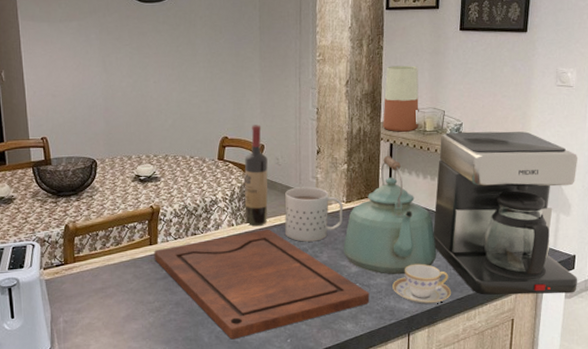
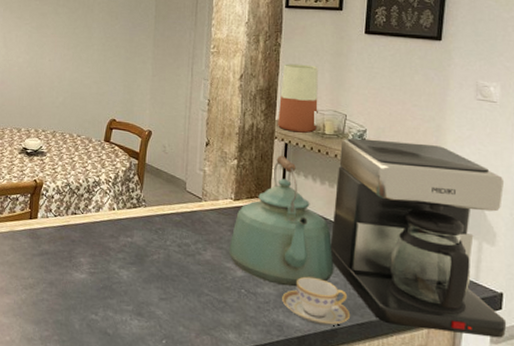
cutting board: present [154,229,370,340] -> none [33,217,256,331]
wine bottle: present [244,125,268,226] -> none [127,110,154,213]
mug: present [284,186,344,242] -> none [167,178,231,238]

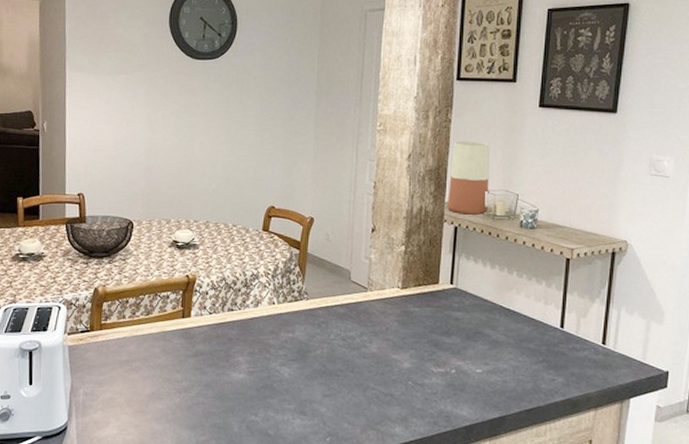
kettle: present [229,155,334,287] -> none [396,239,503,376]
teacup: present [282,276,351,326] -> none [450,364,519,414]
coffee maker: present [330,138,507,339] -> none [499,219,674,416]

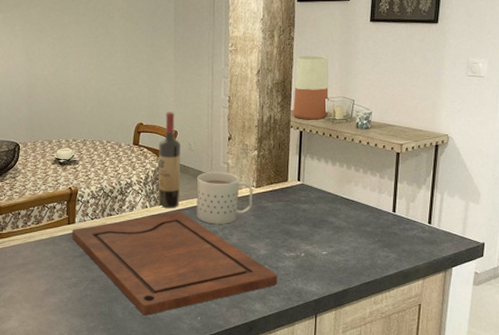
cutting board: none [186,311,423,432] -> present [72,212,278,316]
wine bottle: none [287,195,316,306] -> present [158,112,181,208]
mug: none [330,267,398,329] -> present [196,171,253,224]

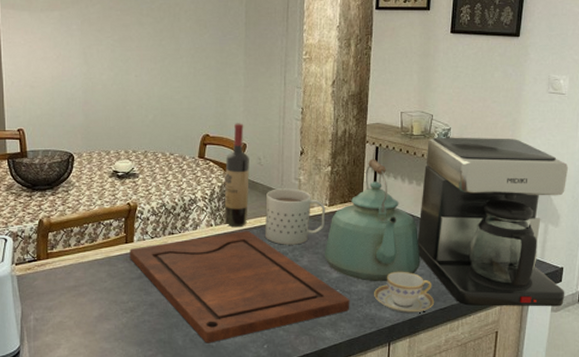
kettle: none [253,142,345,258] -> present [325,158,421,282]
vase: present [293,55,329,120] -> none [369,67,407,135]
teacup: none [300,248,359,288] -> present [374,271,435,314]
coffee maker: none [341,120,489,281] -> present [417,137,569,307]

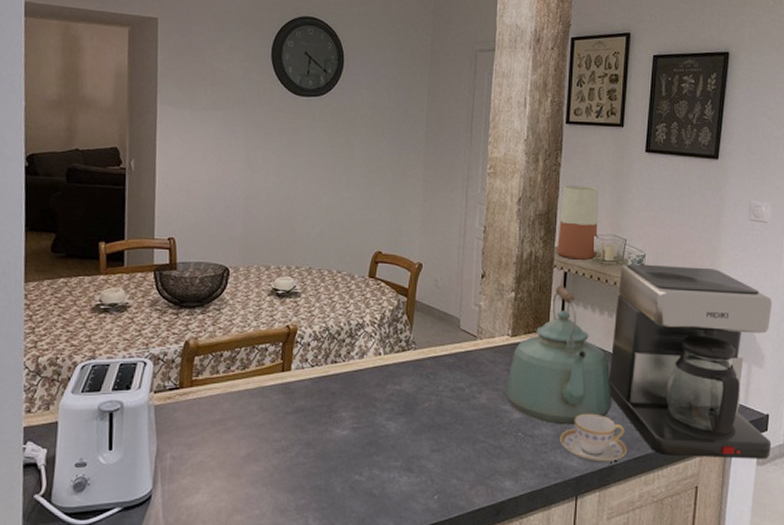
cutting board: present [129,231,350,343] -> none [285,362,533,492]
wine bottle: present [224,123,249,226] -> none [394,240,425,356]
mug: present [264,188,326,245] -> none [439,315,508,380]
vase: none [369,67,407,135] -> present [557,185,598,260]

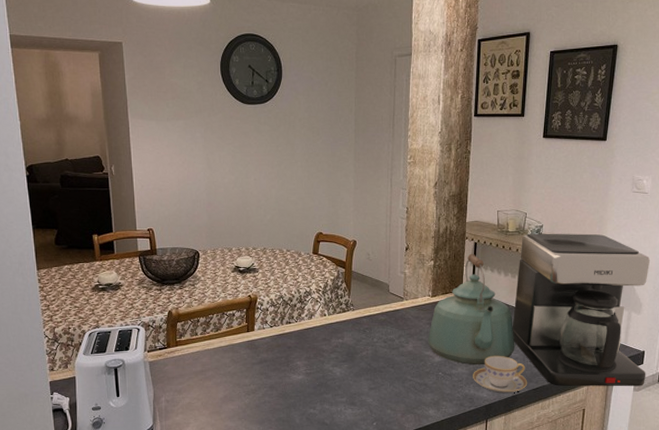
vase: present [557,185,598,260] -> none [468,169,503,232]

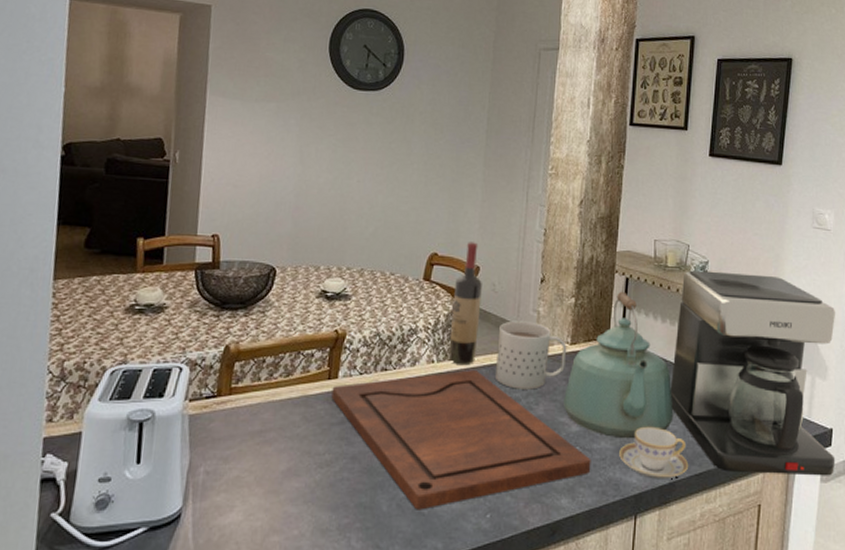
cutting board: none [251,320,451,422] -> present [331,370,591,510]
wine bottle: none [336,222,359,316] -> present [448,242,482,364]
mug: none [373,281,429,333] -> present [494,321,567,390]

